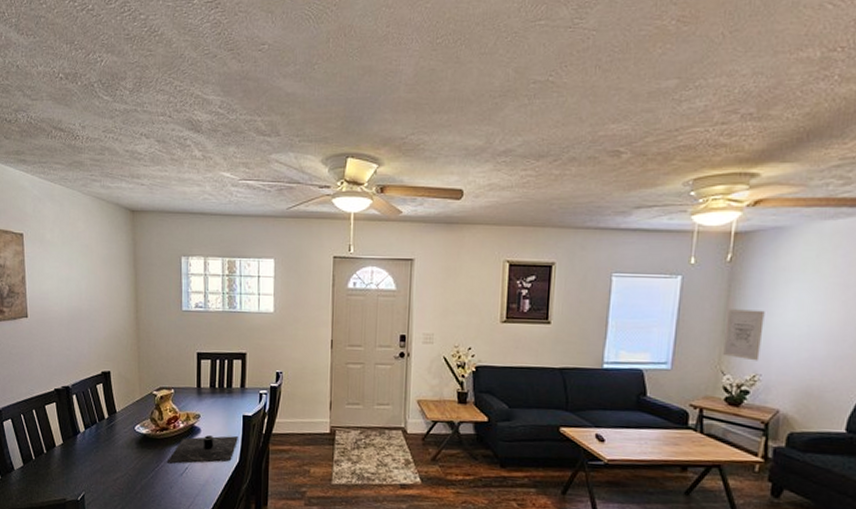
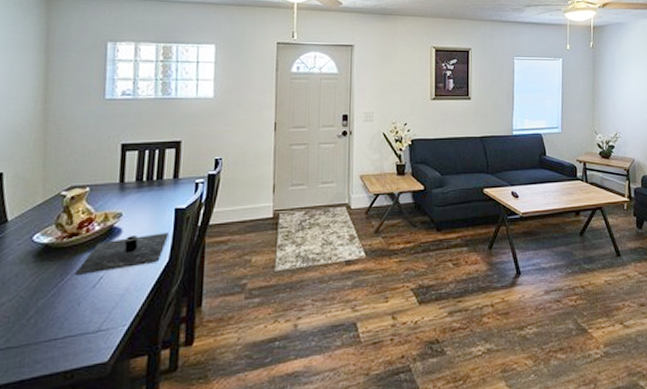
wall art: present [723,309,765,361] -> none [594,83,618,122]

